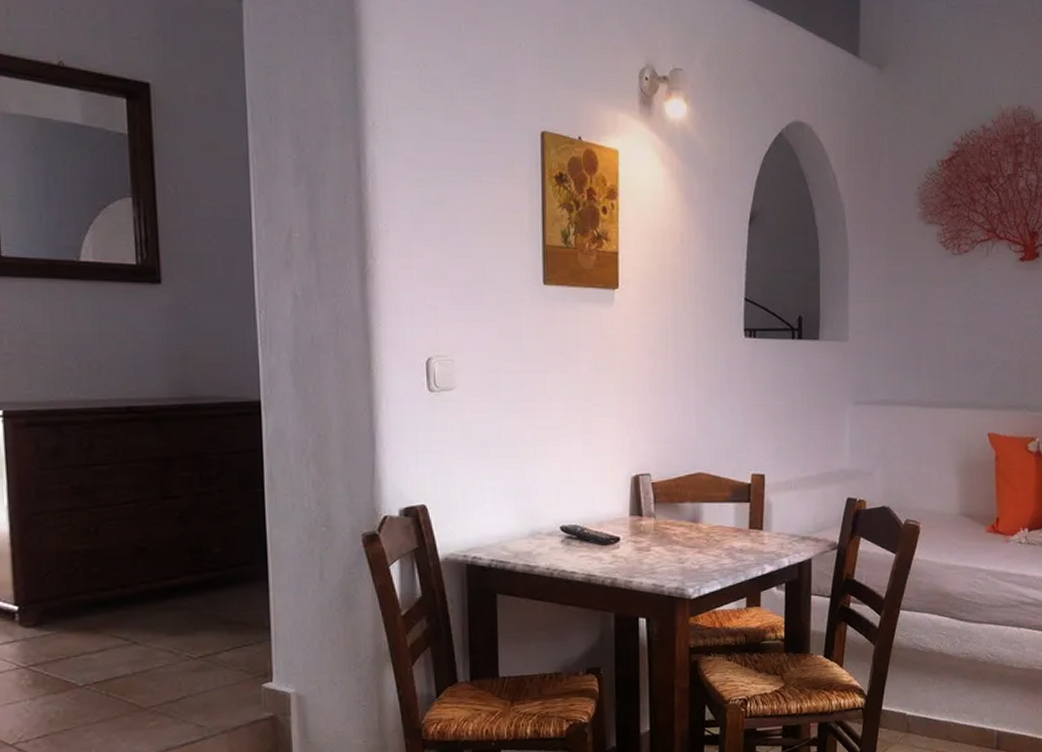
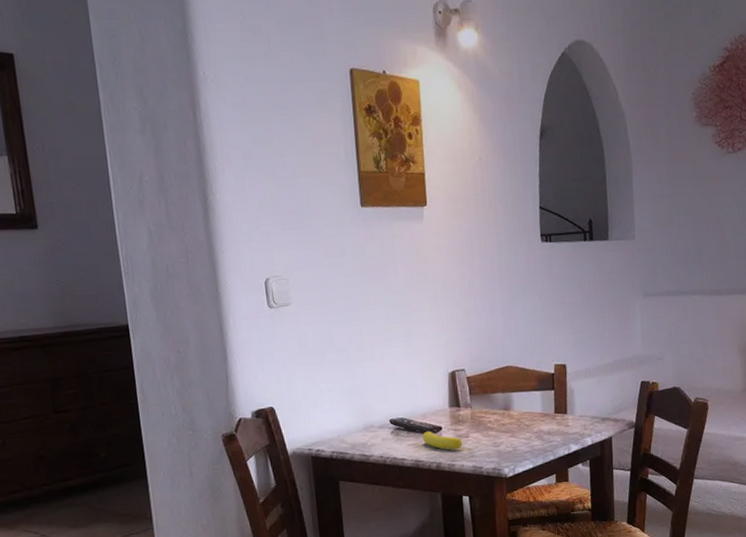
banana: none [597,541,643,565] -> present [422,431,463,450]

